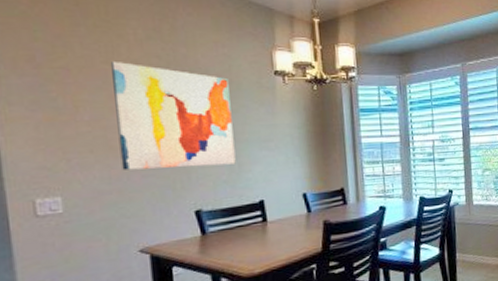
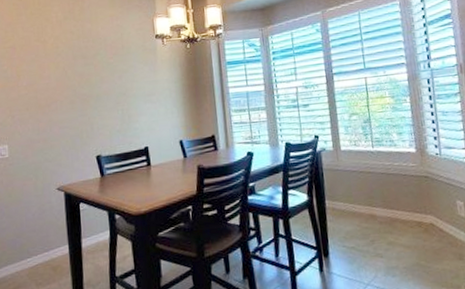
wall art: present [111,60,236,171] -> none [41,38,126,124]

